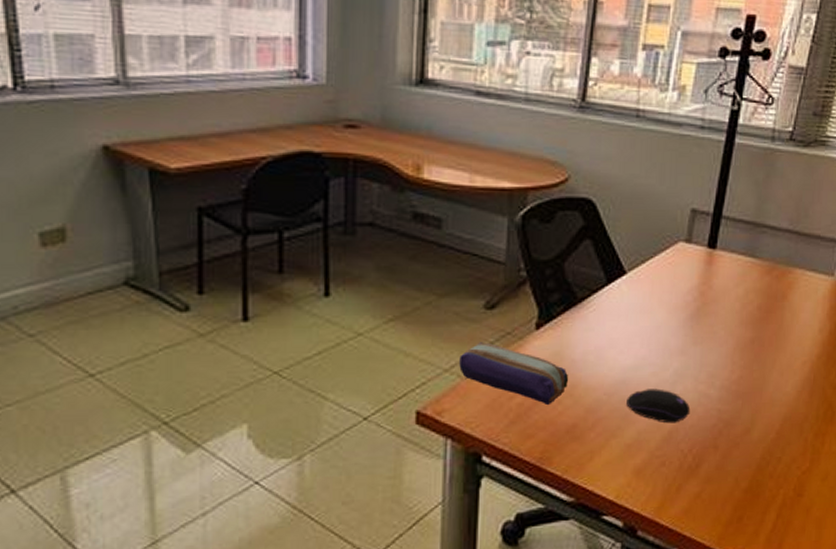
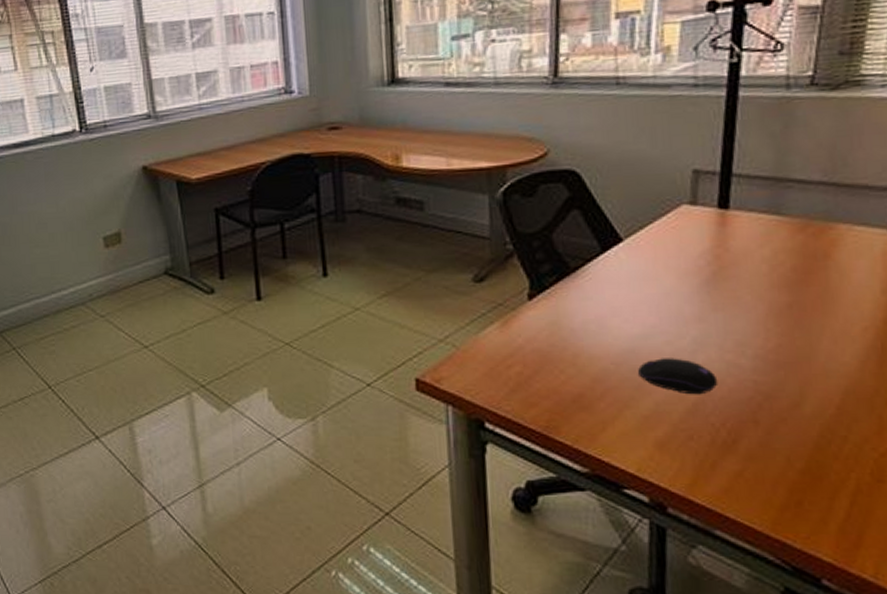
pencil case: present [459,342,569,406] -> none [453,313,570,375]

